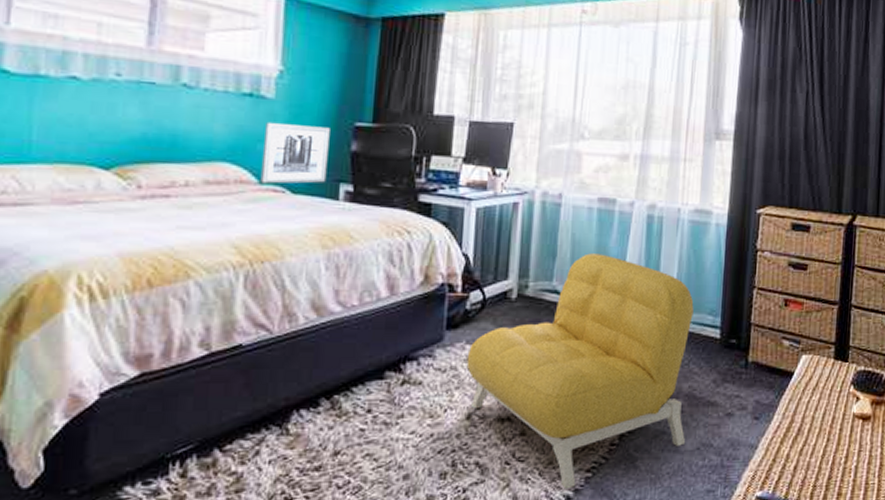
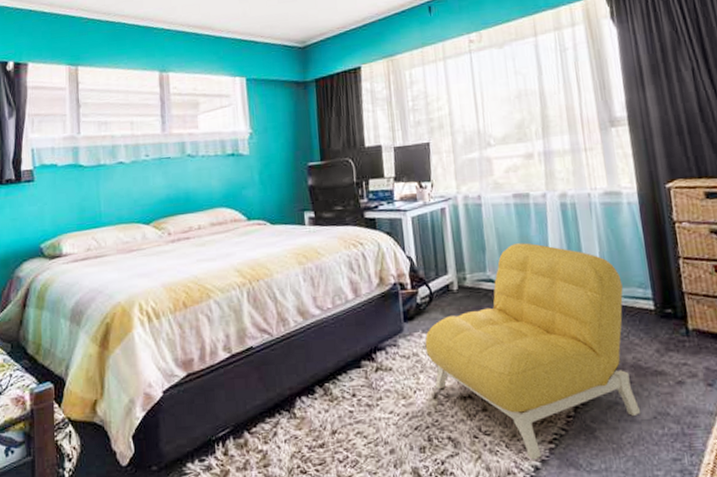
wall art: present [260,121,330,184] -> none [246,170,294,220]

